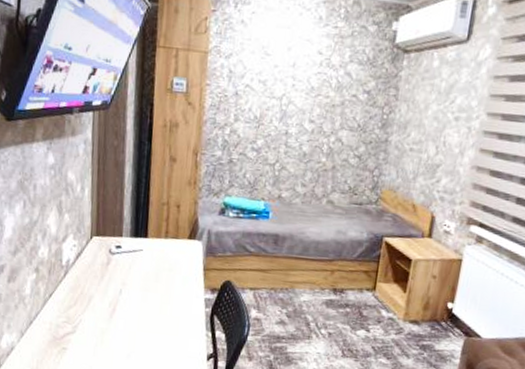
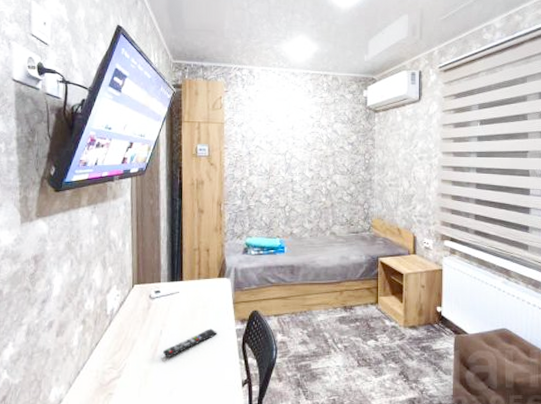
remote control: none [122,294,183,320] -> present [163,329,217,357]

